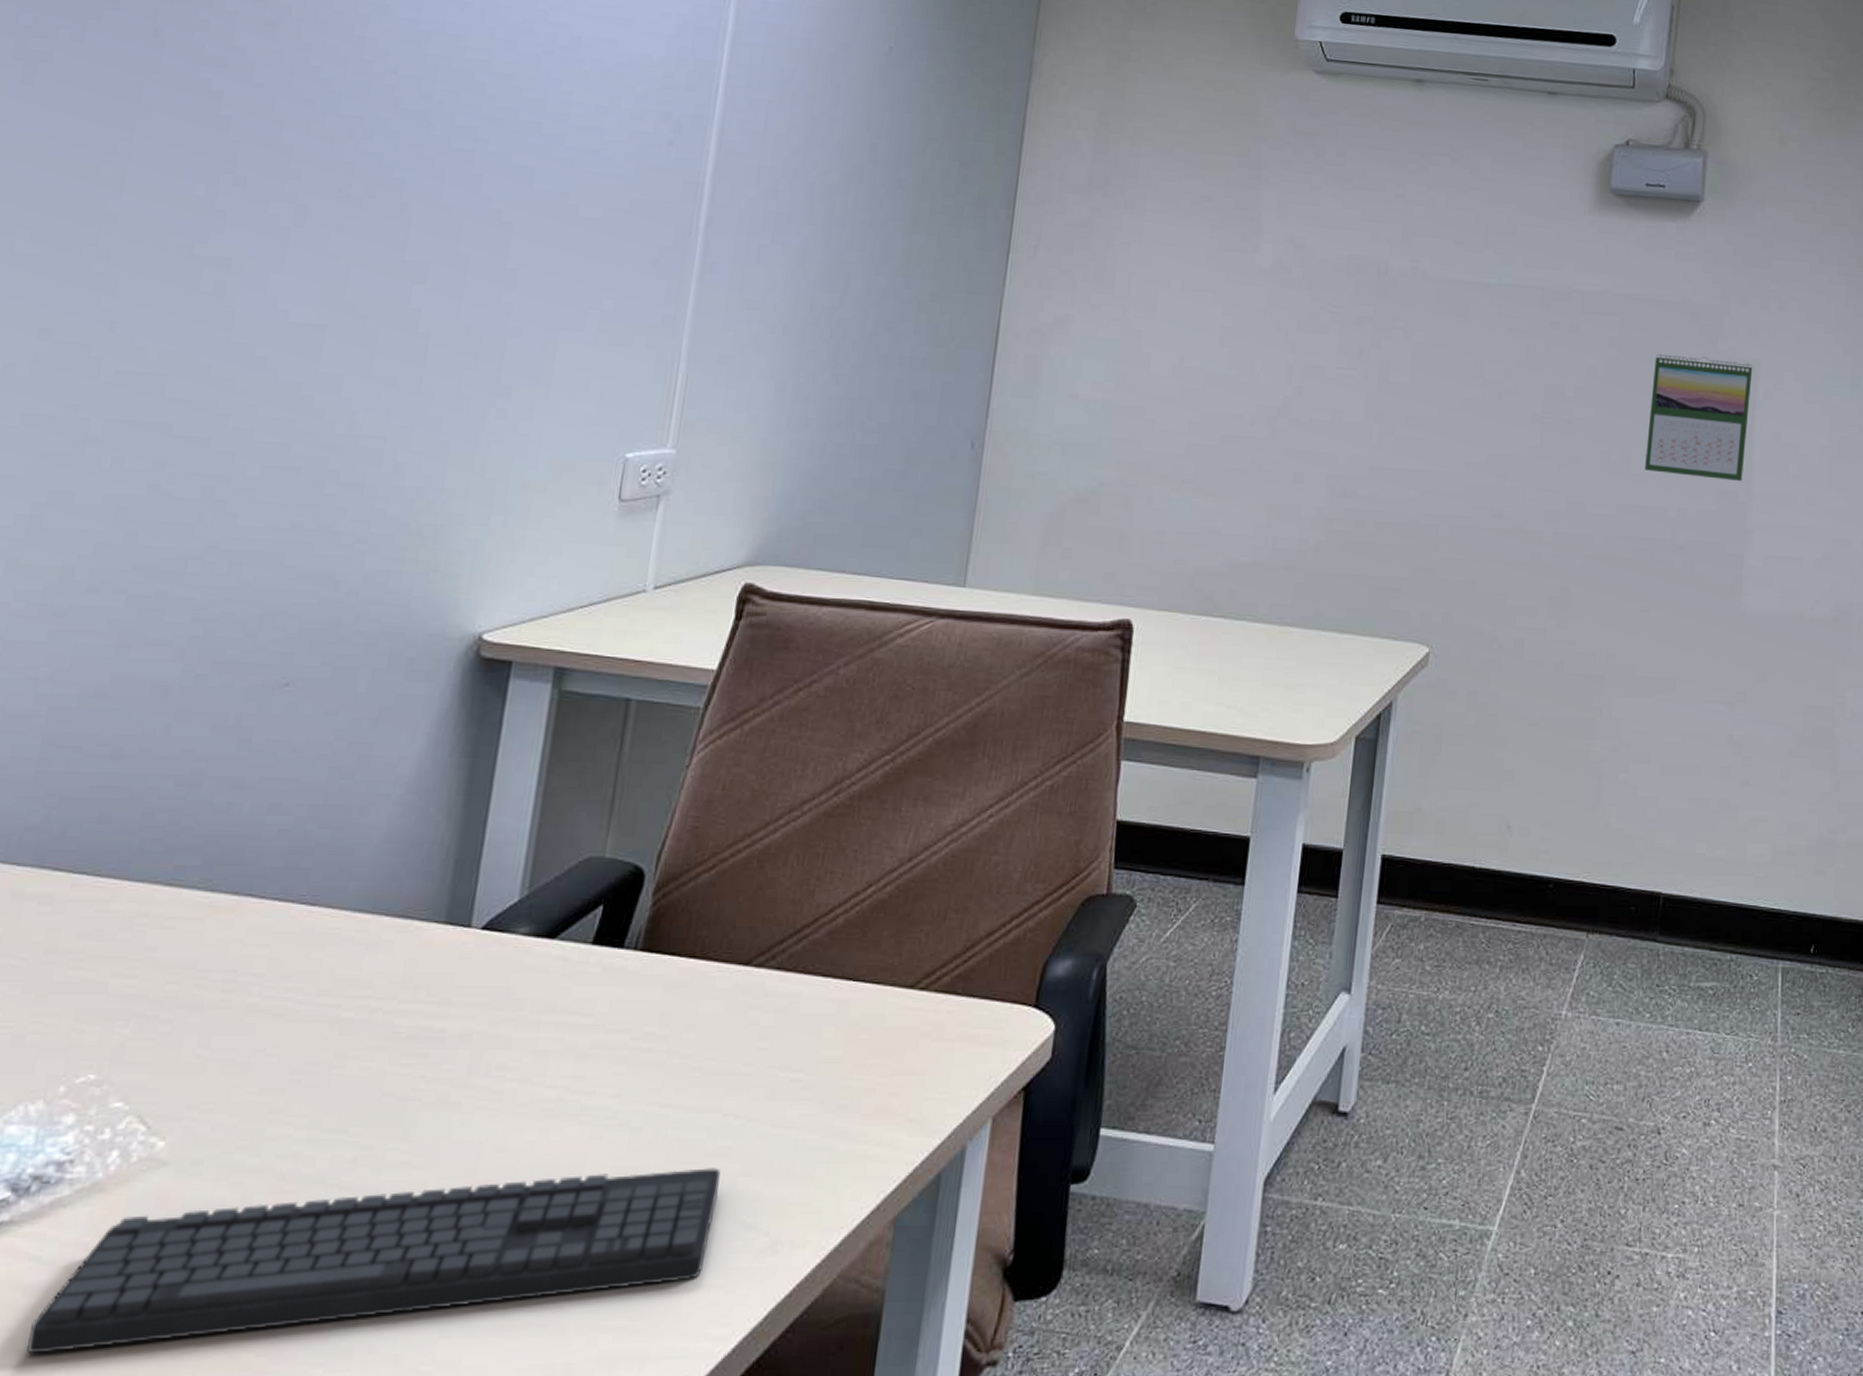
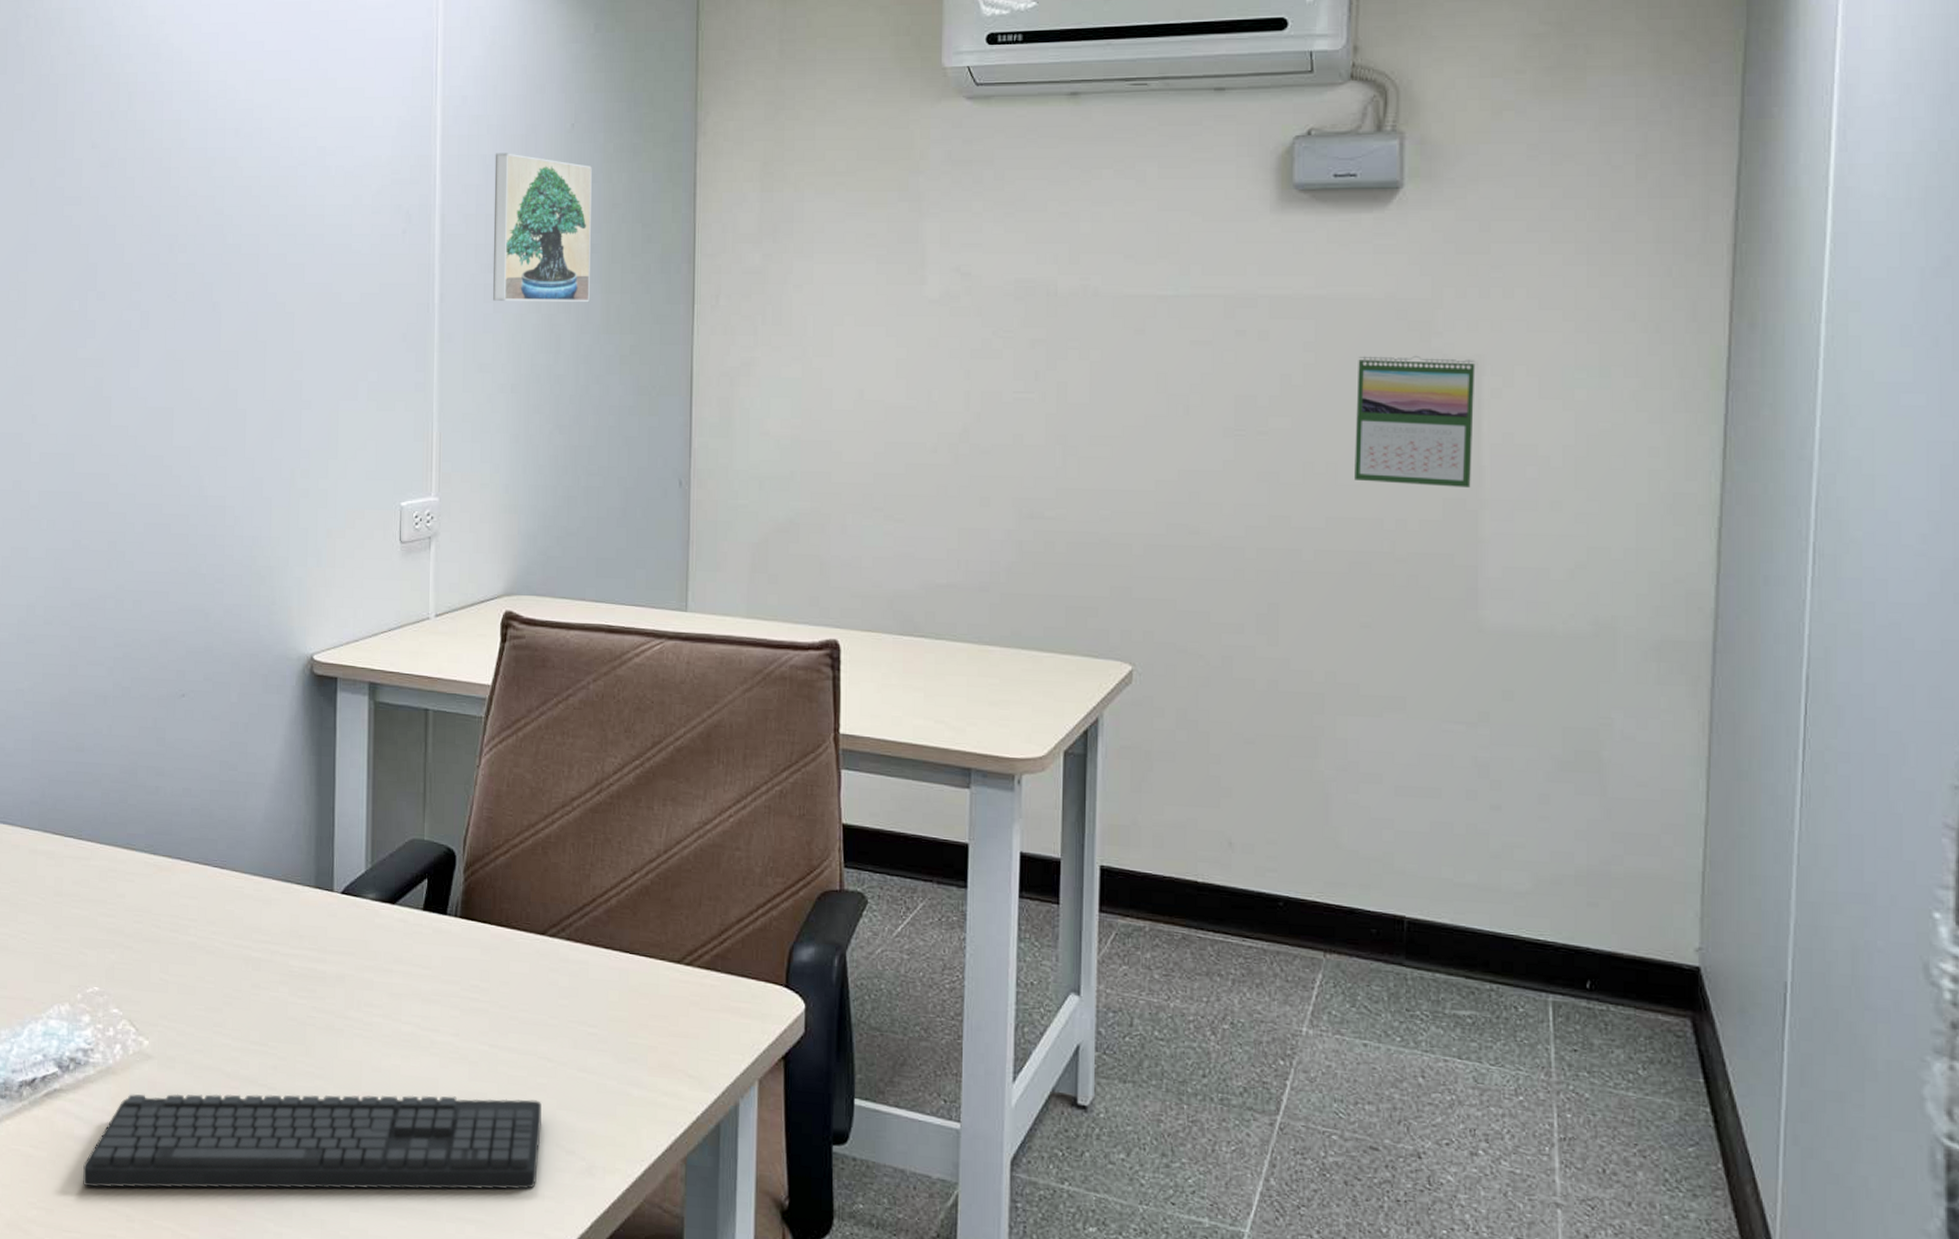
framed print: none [773,68,908,242] -> present [493,153,592,303]

